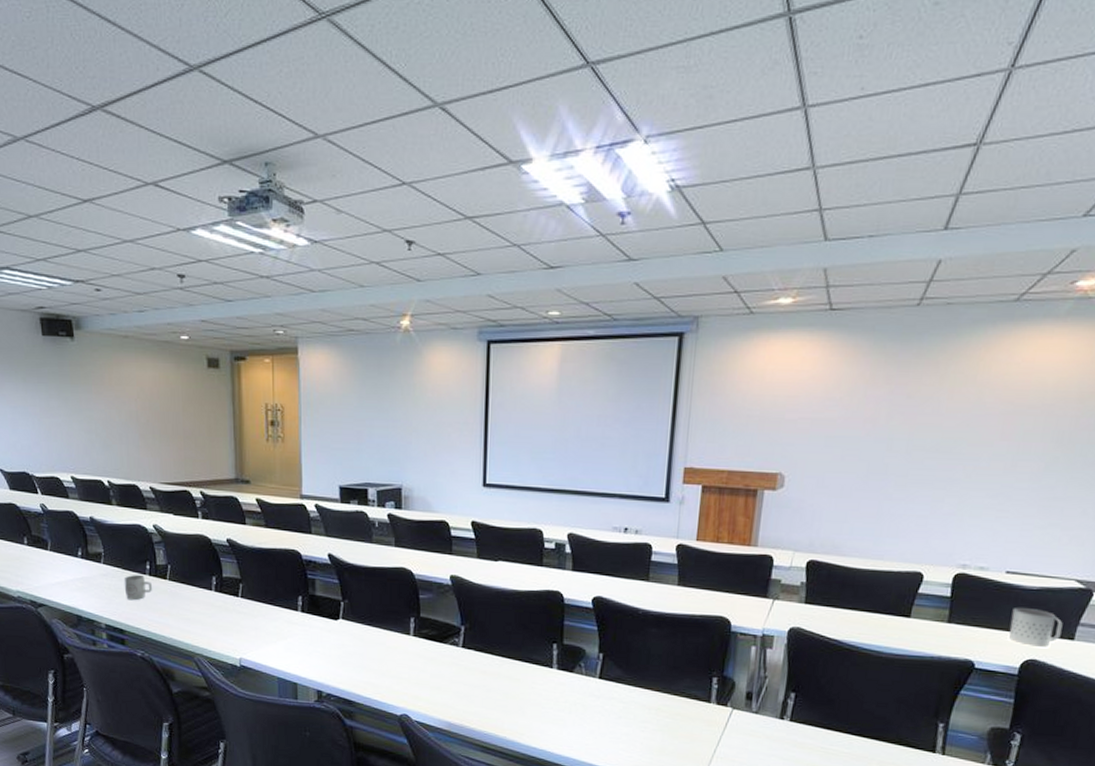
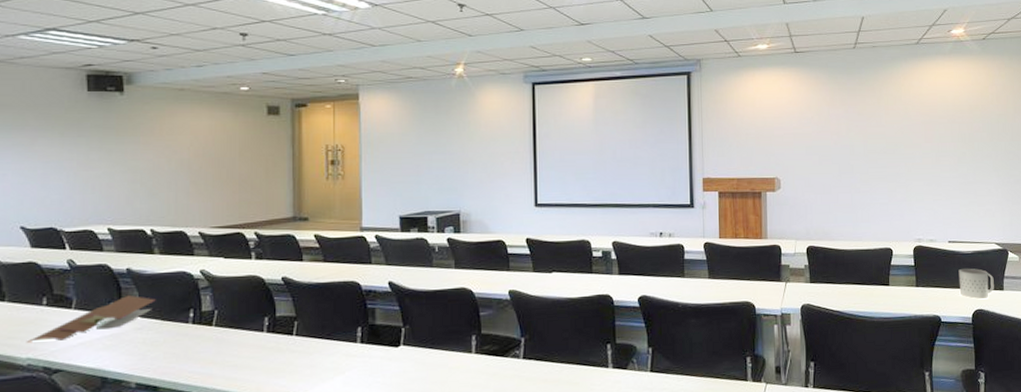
papers: none [14,542,117,578] -> present [26,294,156,342]
mug: present [124,574,153,601] -> none [162,323,196,354]

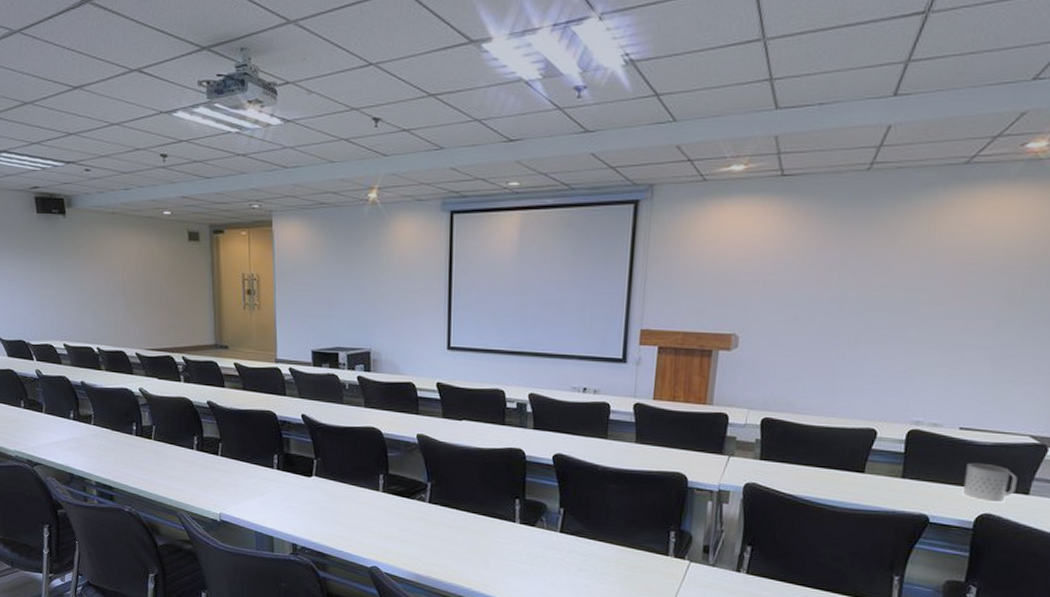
papers: present [26,294,156,342] -> none [12,405,106,439]

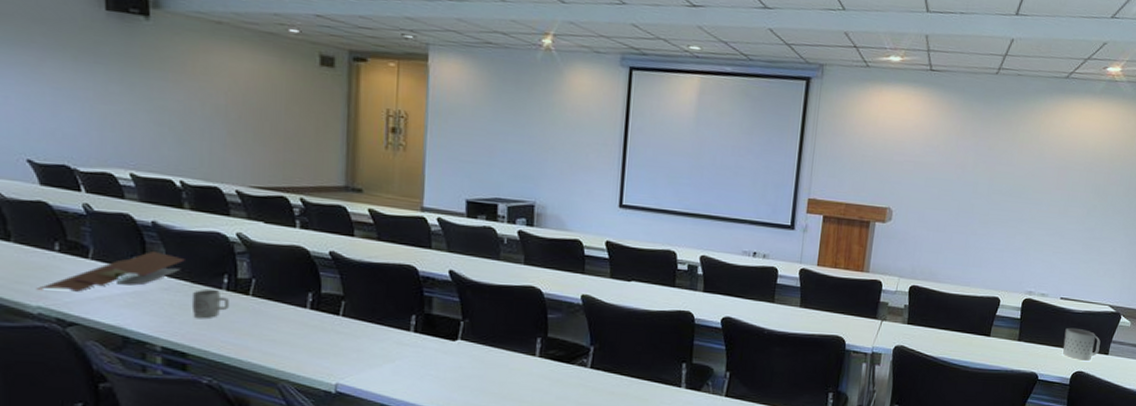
papers: none [12,405,106,439] -> present [36,250,185,292]
mug: none [112,434,139,460] -> present [191,288,230,320]

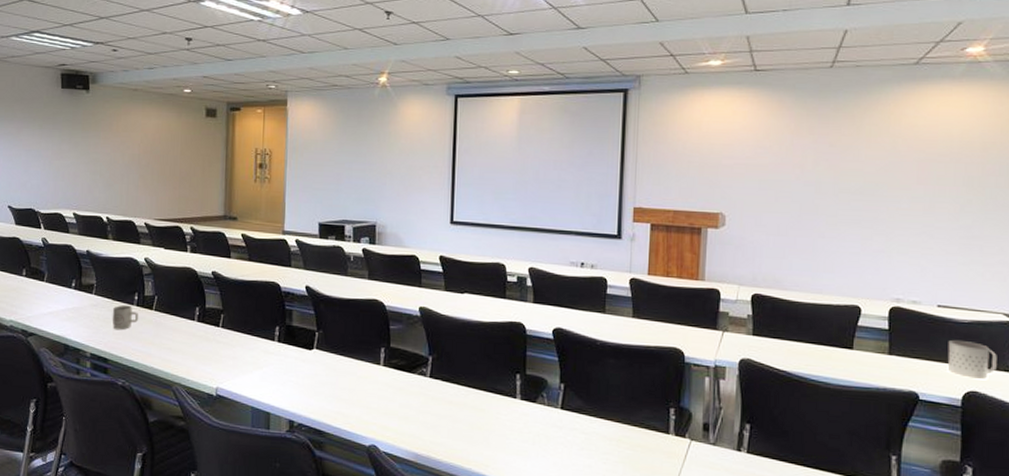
papers: present [36,250,185,292] -> none [9,274,108,308]

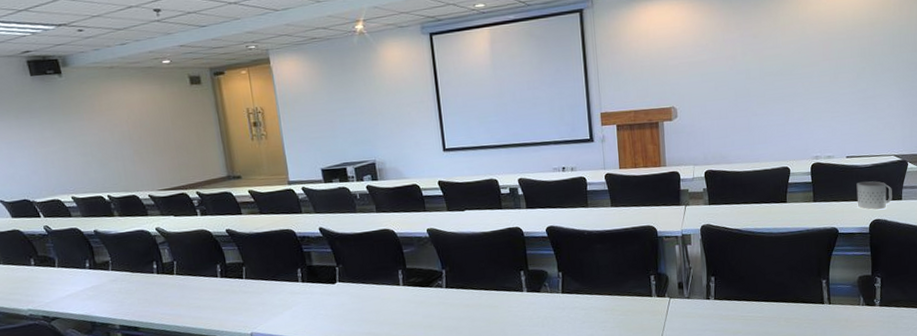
mug: present [112,304,139,331] -> none [133,274,162,300]

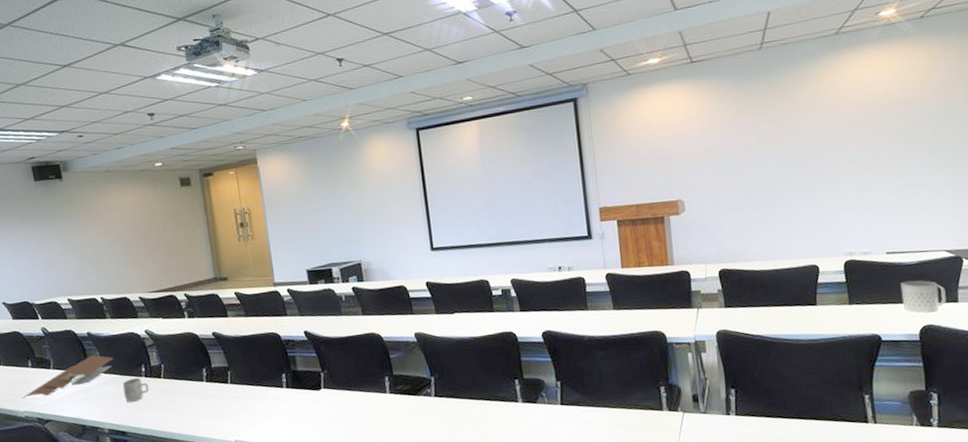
papers: none [24,252,123,297] -> present [21,354,114,398]
mug: none [133,274,162,300] -> present [122,377,150,403]

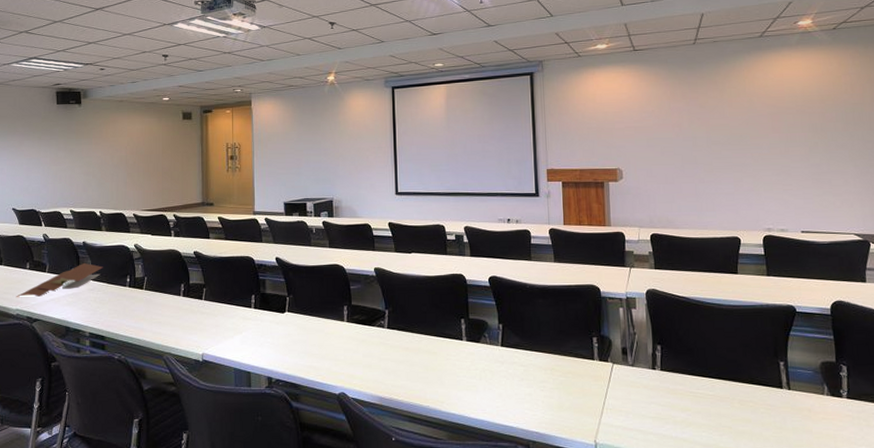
mug: present [122,377,150,403] -> none [107,287,132,310]
mug: present [900,280,946,314] -> none [813,258,855,291]

